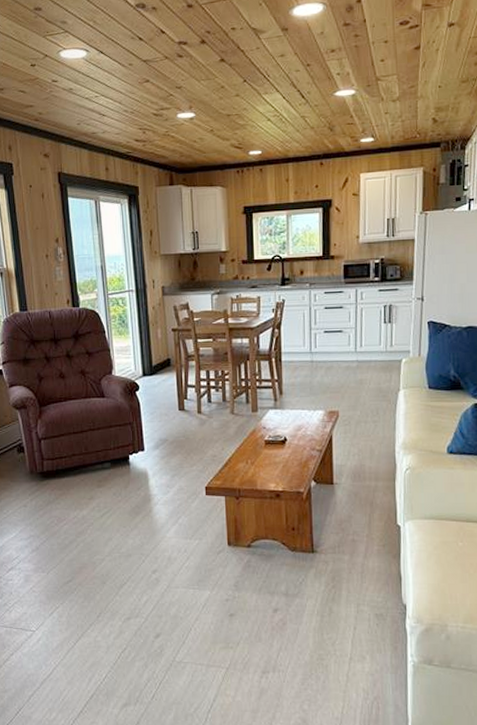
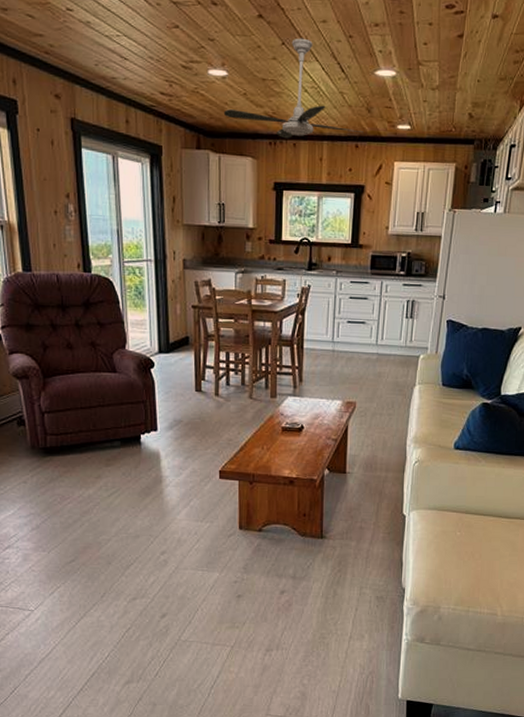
ceiling fan: none [193,73,327,166] -> present [223,38,364,139]

